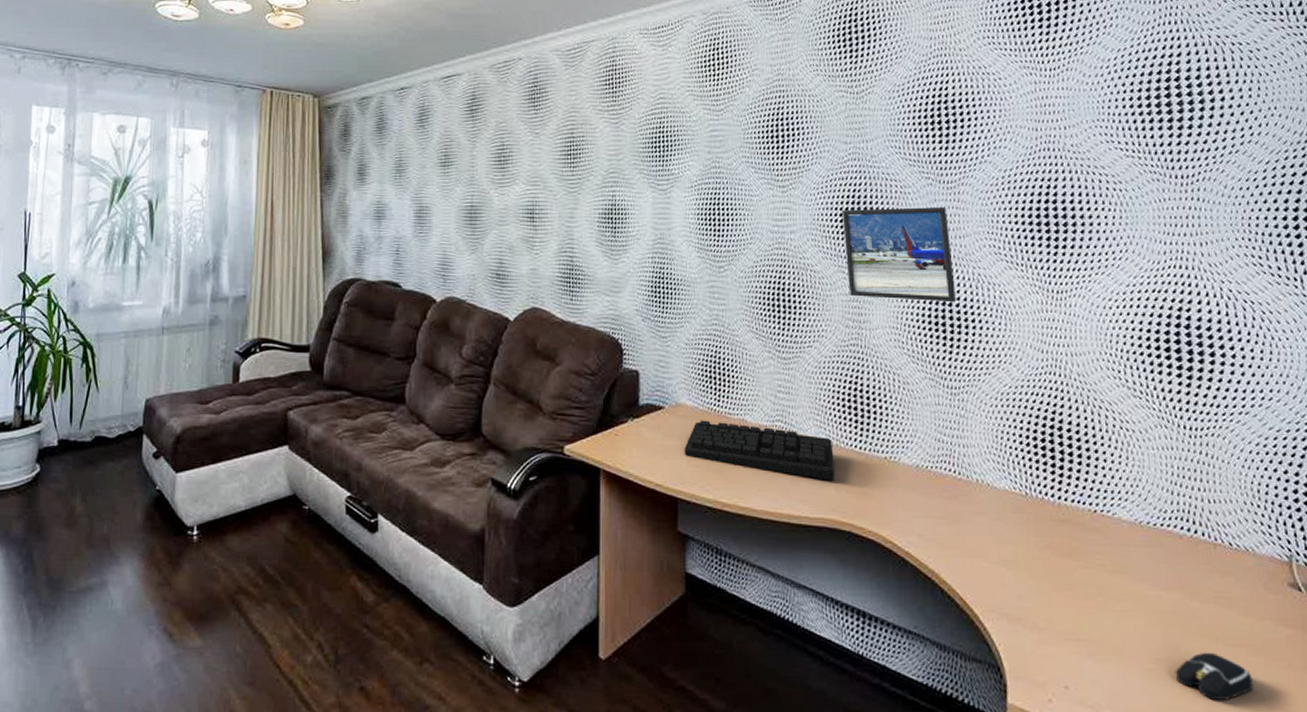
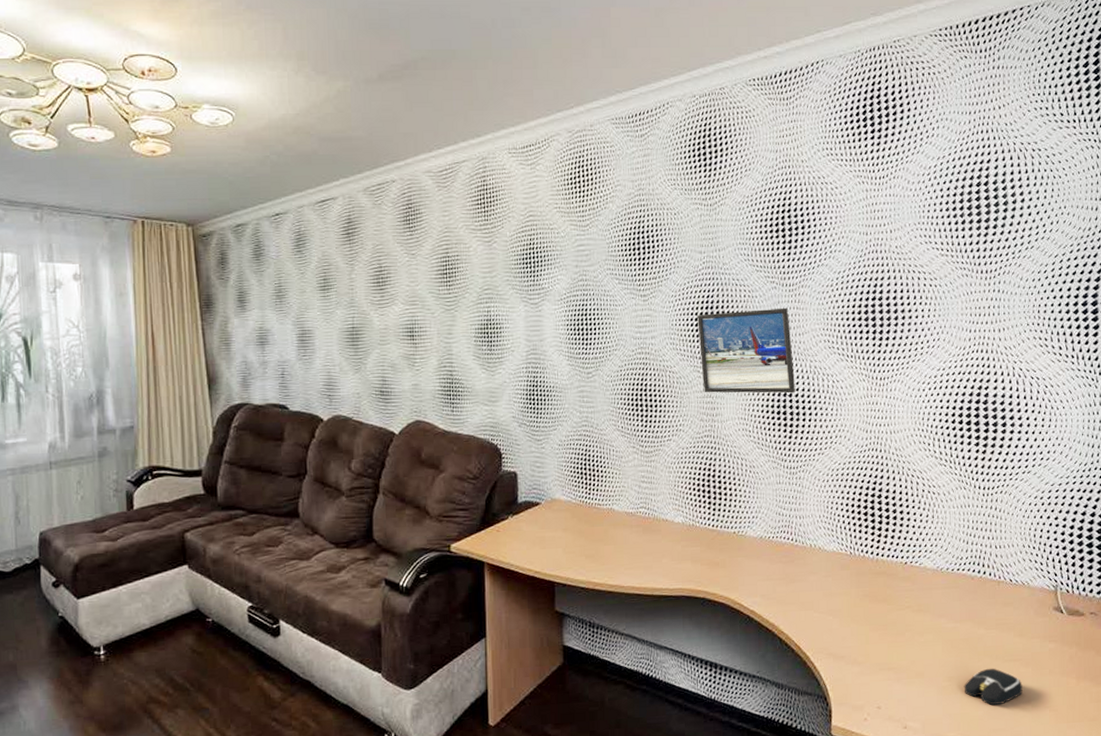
keyboard: present [684,420,834,481] -> none [559,512,691,556]

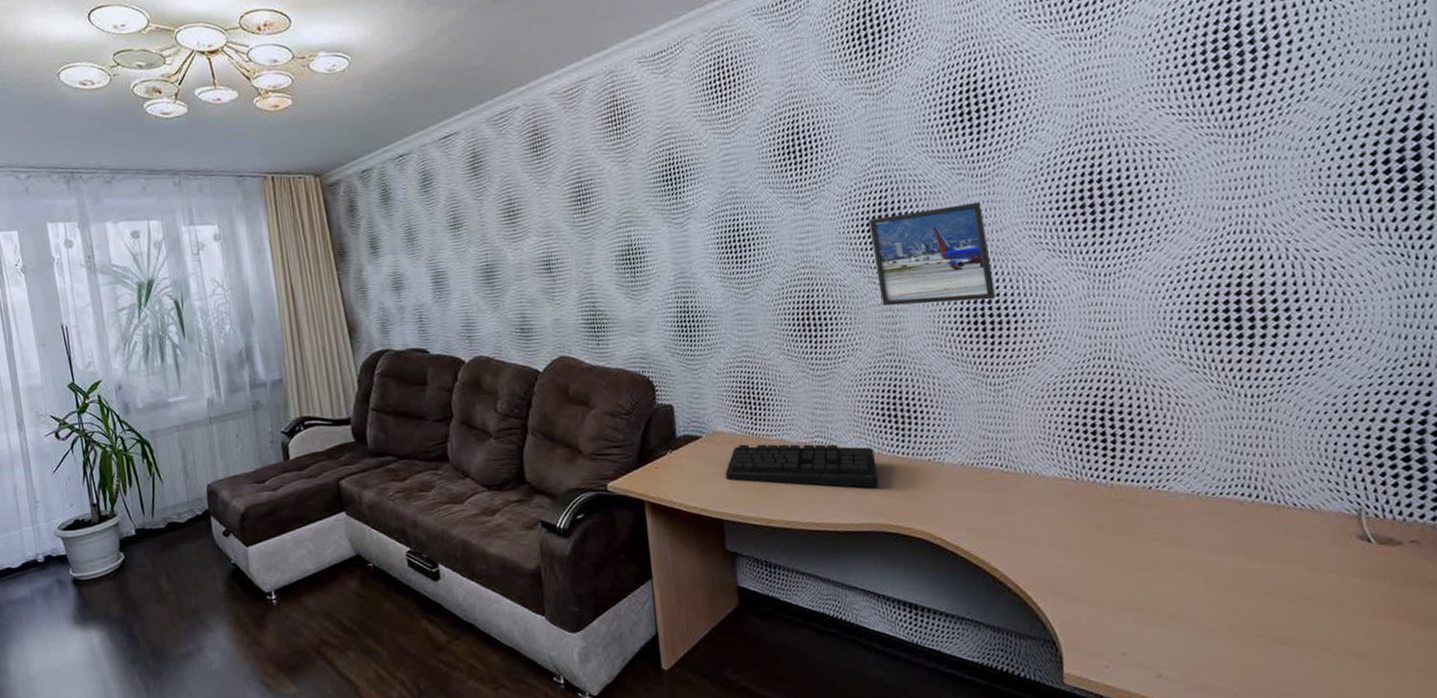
keyboard: none [559,512,691,556] -> present [725,444,878,488]
computer mouse: present [964,668,1023,706] -> none [1235,608,1317,652]

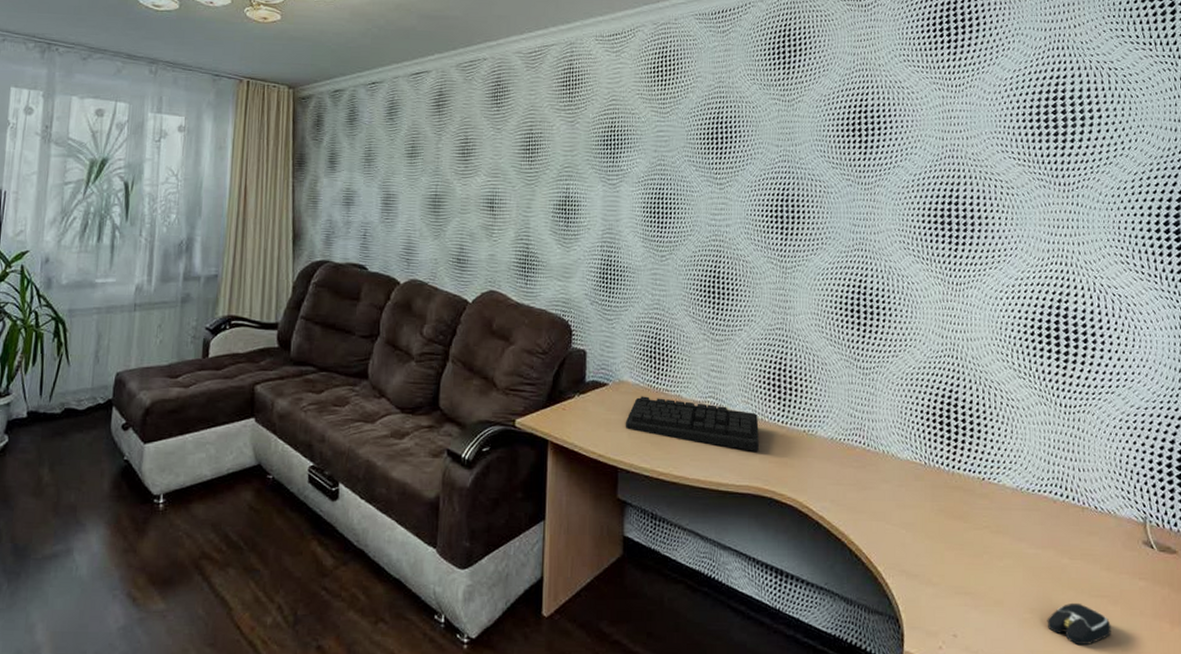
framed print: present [869,201,996,306] -> none [773,205,870,292]
computer mouse: none [1235,608,1317,652] -> present [1047,602,1111,646]

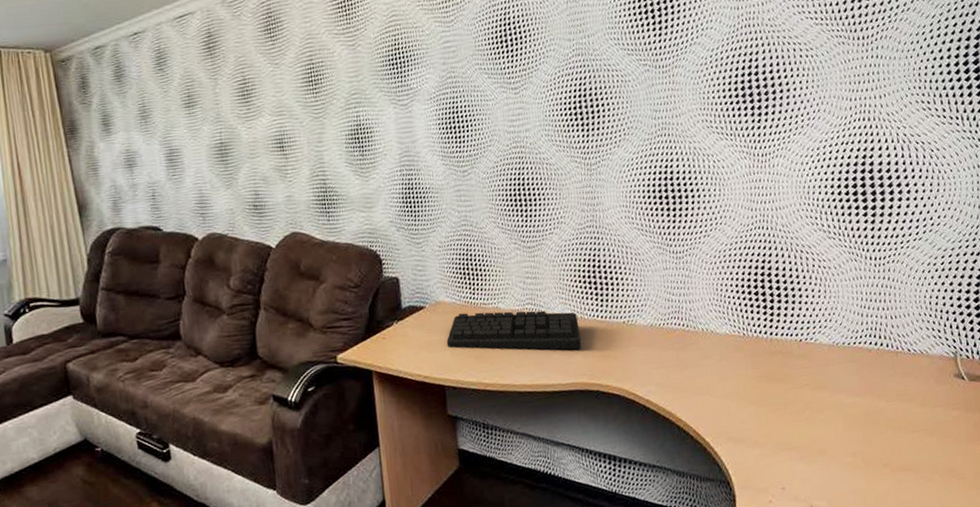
computer mouse: present [1047,602,1111,646] -> none [868,440,928,478]

